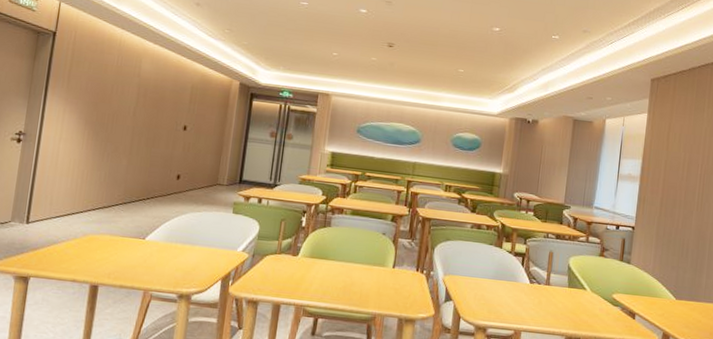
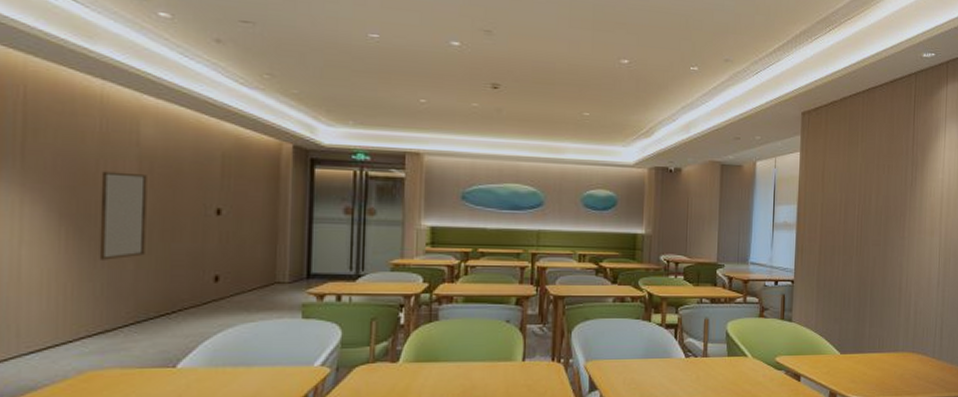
home mirror: none [106,93,142,157] -> present [99,171,147,260]

